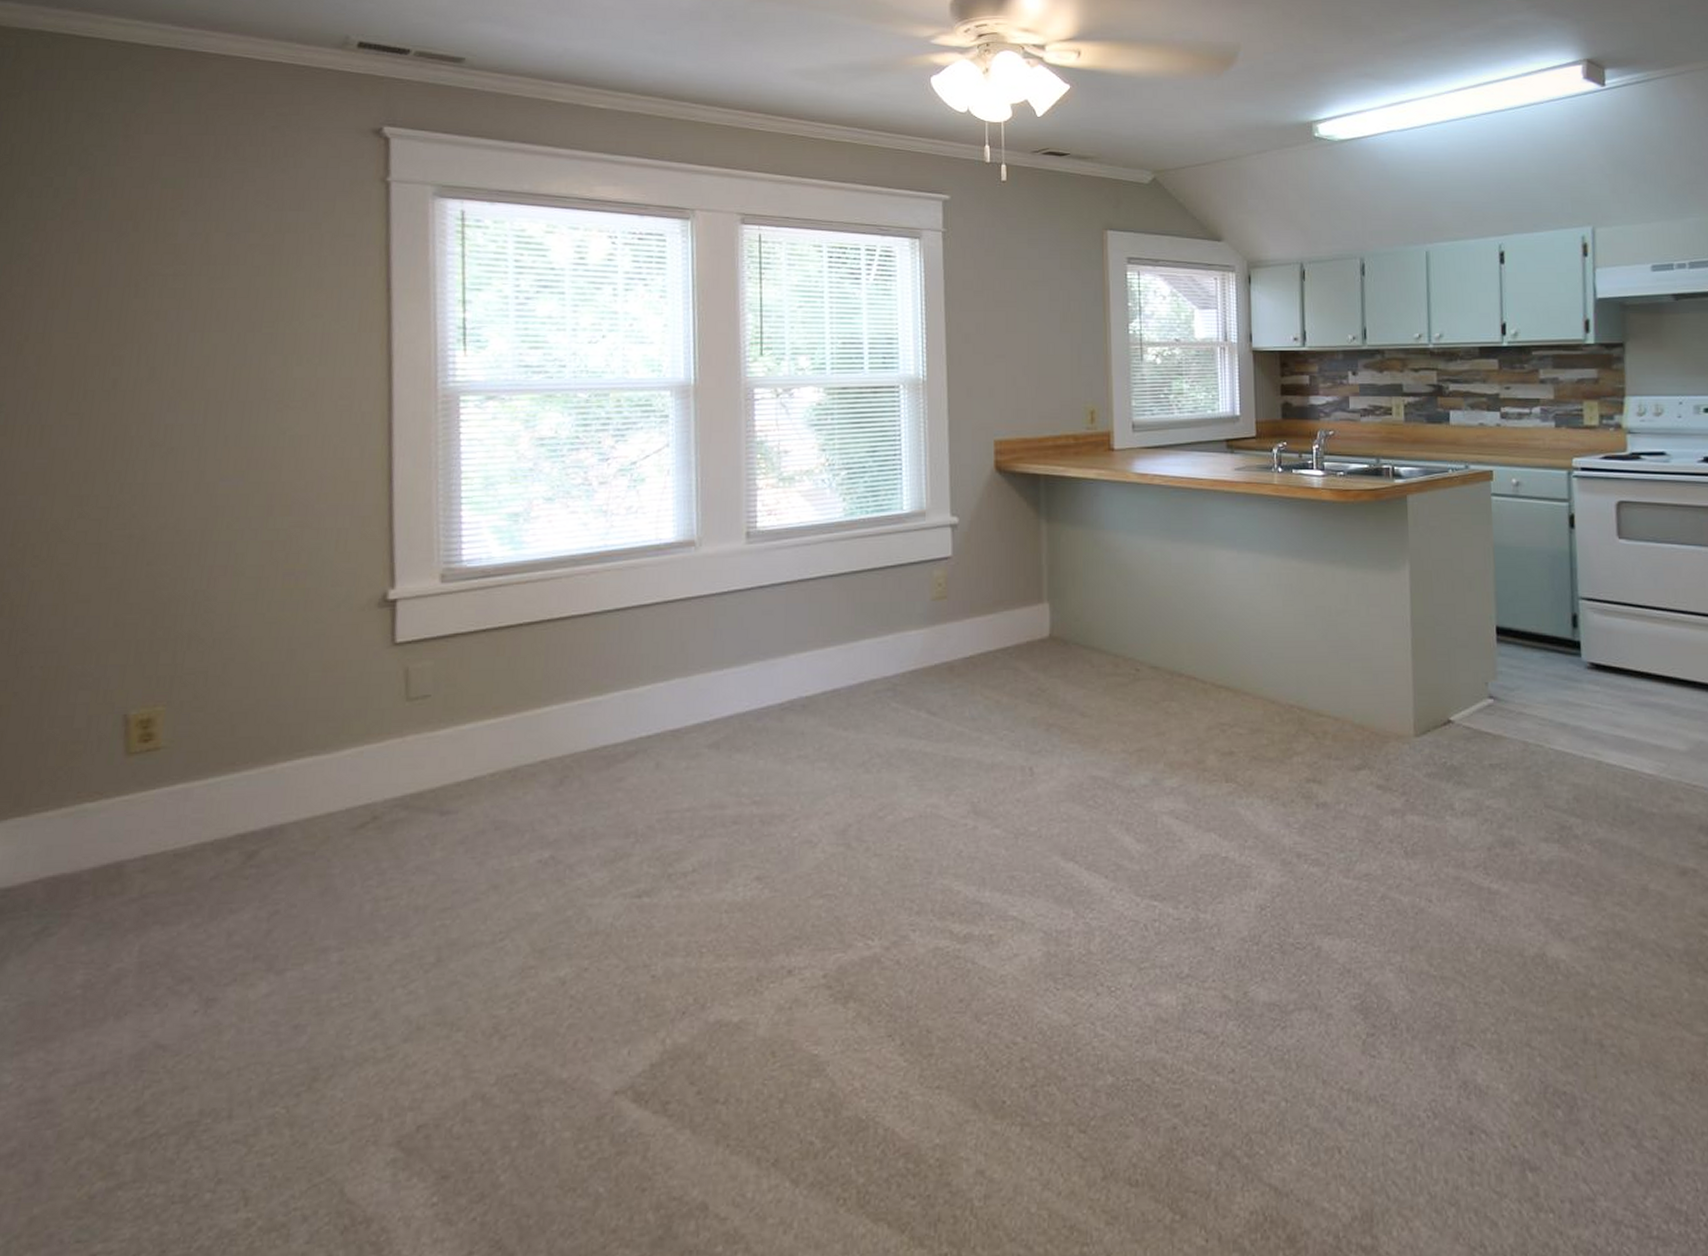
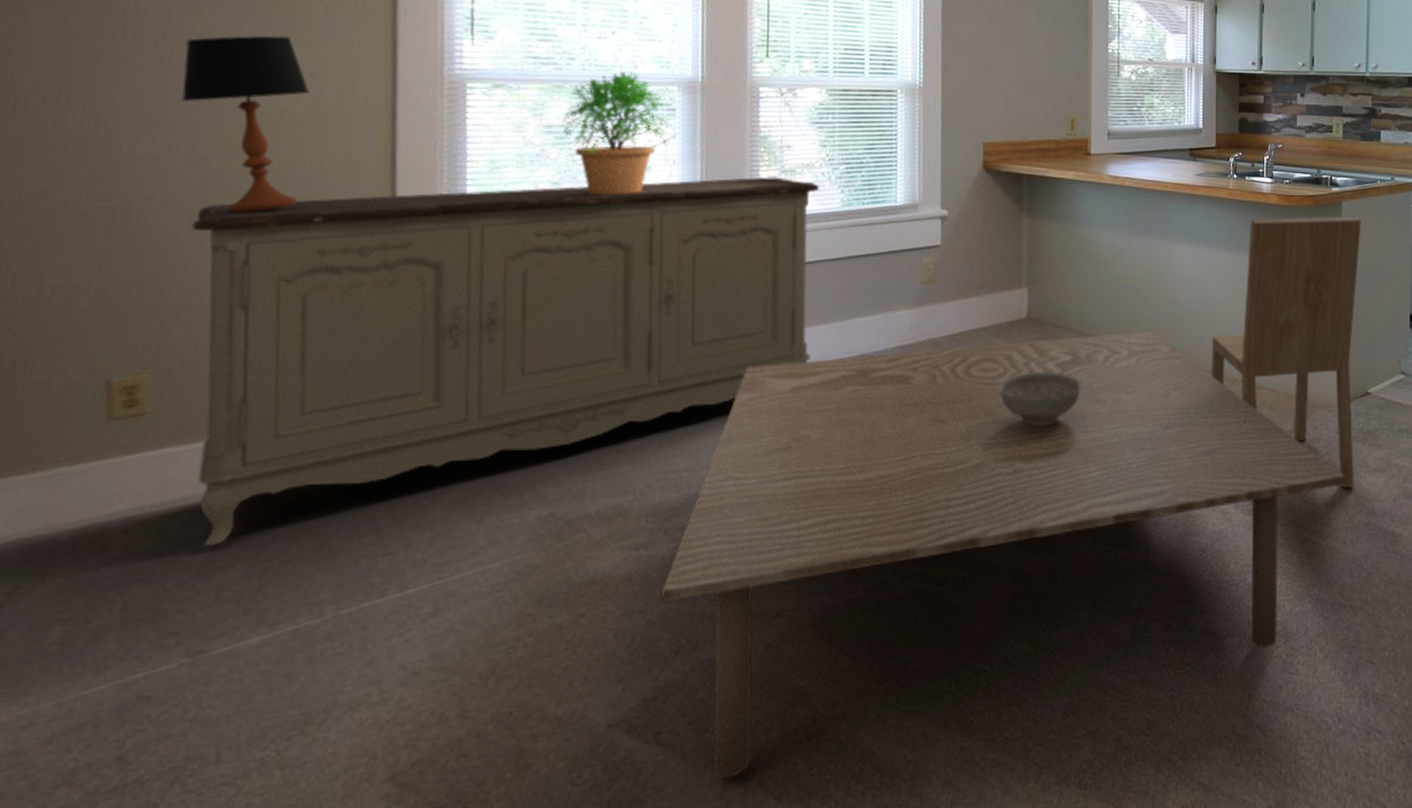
table lamp: none [191,355,310,539] -> present [181,35,310,213]
sideboard: none [201,485,820,888] -> present [191,177,819,547]
potted plant: none [555,377,663,510] -> present [562,71,669,195]
coffee table: none [665,650,1429,1157] -> present [661,331,1346,779]
decorative bowl: none [1022,698,1113,762] -> present [999,371,1081,428]
dining chair: none [1260,512,1439,836] -> present [1210,216,1361,489]

